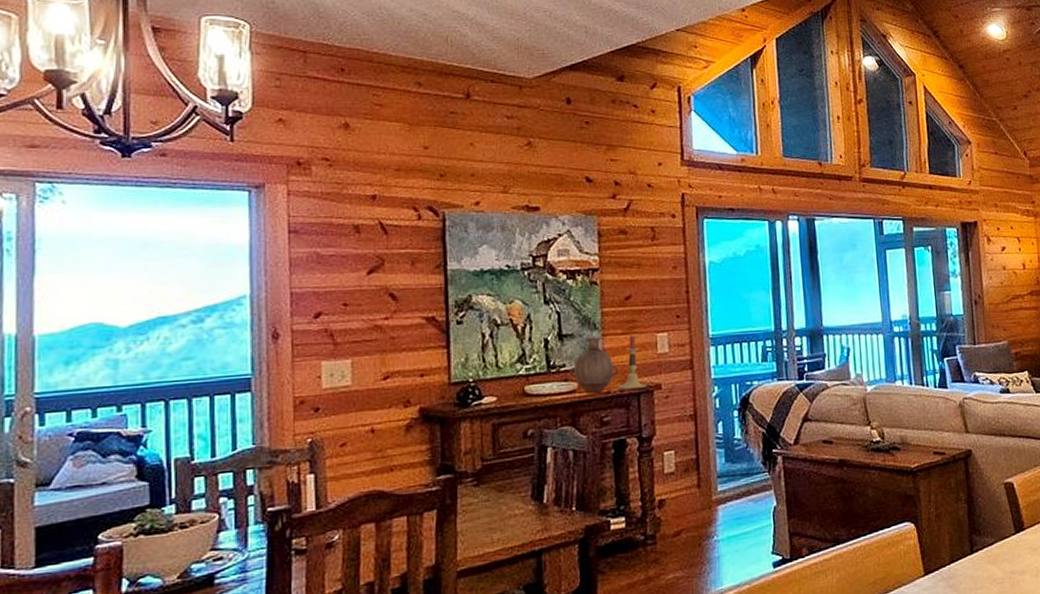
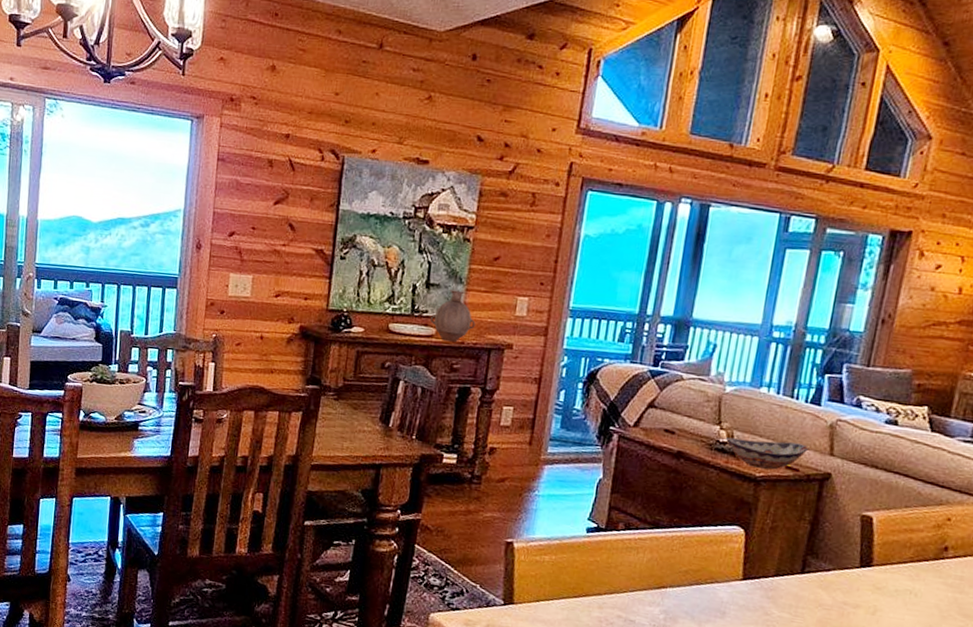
candlestick: present [618,335,648,392] -> none [471,294,500,347]
decorative bowl: none [878,427,948,460] -> present [726,437,809,470]

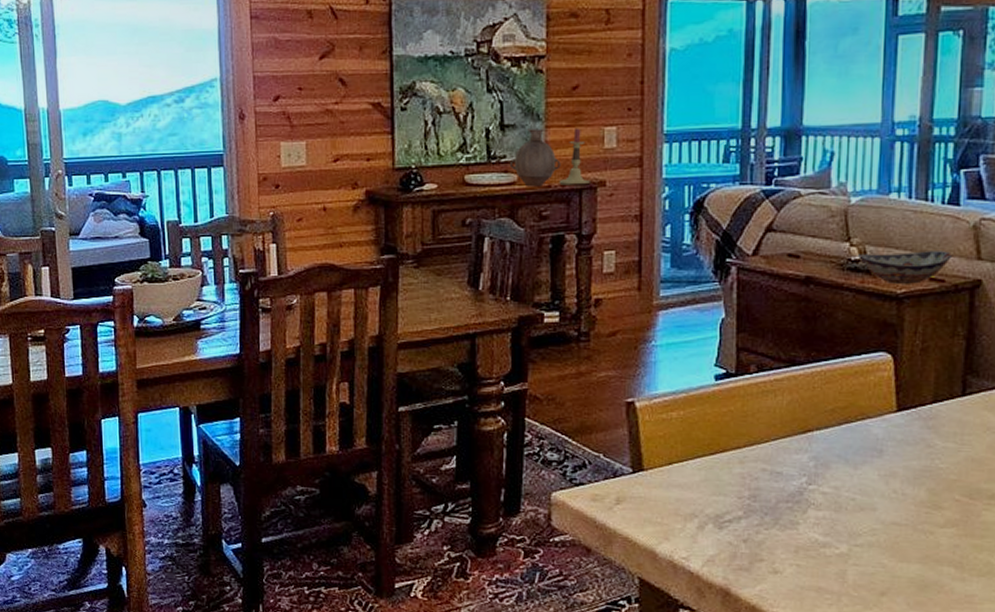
candlestick: none [471,294,500,347] -> present [559,128,591,187]

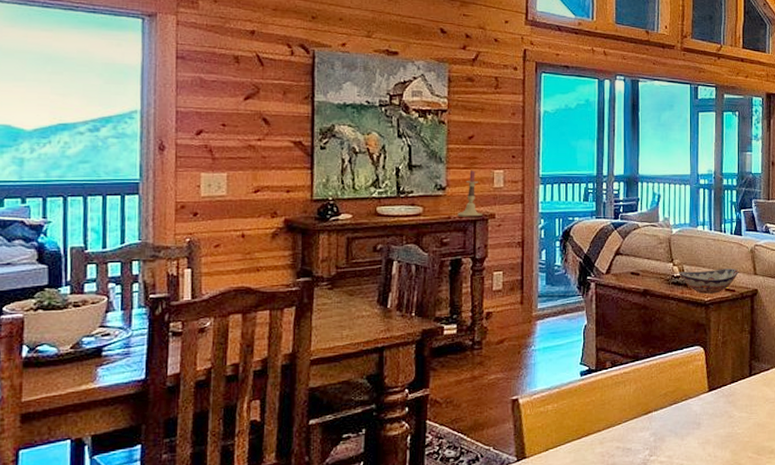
vase: present [511,128,561,187] -> none [417,169,459,218]

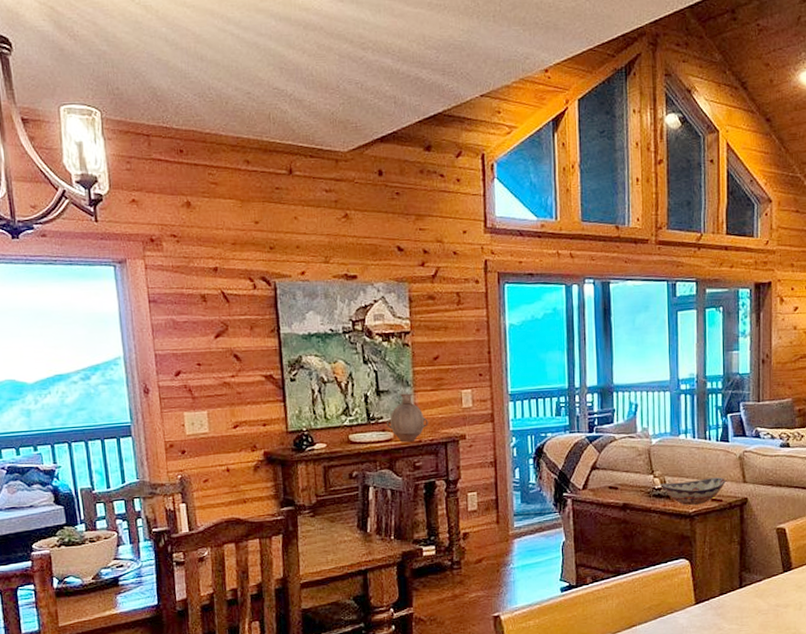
vase: none [417,169,459,218] -> present [387,393,429,443]
candlestick: present [457,170,484,218] -> none [428,391,454,441]

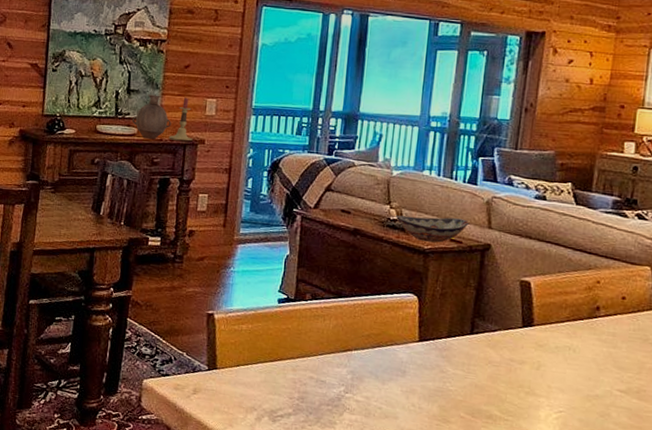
candlestick: none [428,391,454,441] -> present [169,97,194,143]

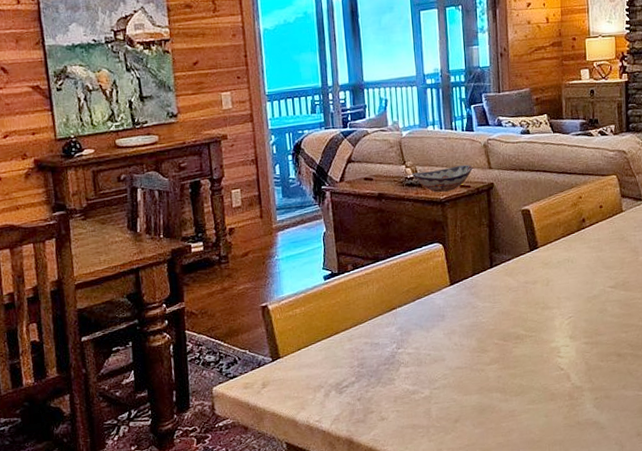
vase: present [132,94,171,140] -> none [151,97,191,145]
candlestick: present [169,97,194,143] -> none [191,95,216,142]

